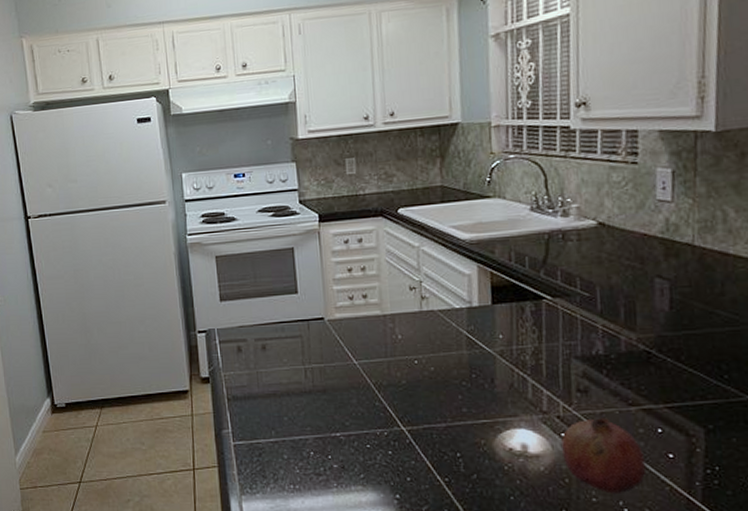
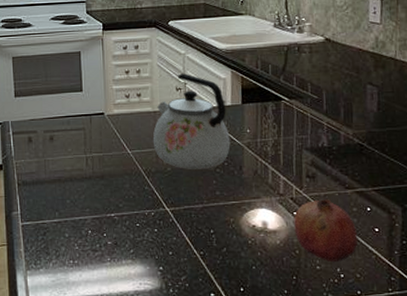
kettle: none [383,270,479,382] -> present [152,73,231,169]

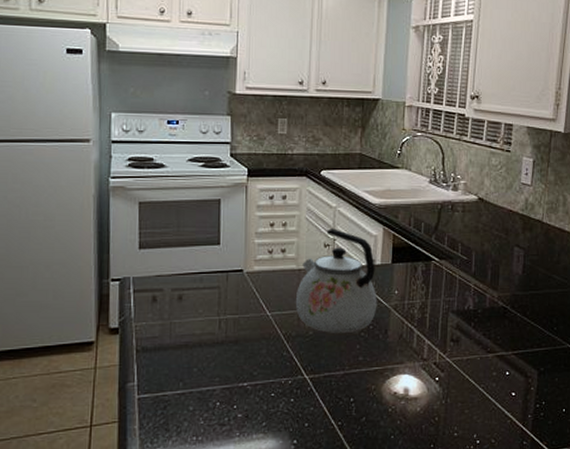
fruit: present [294,199,358,263] -> none [435,364,496,429]

